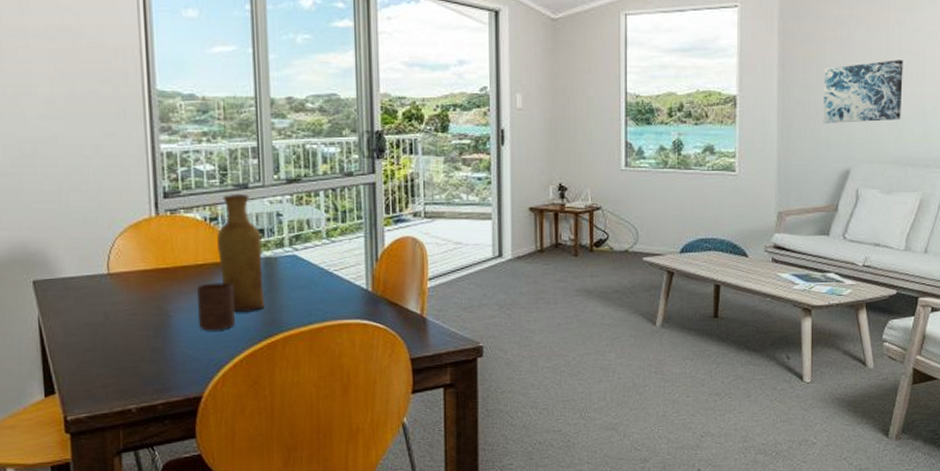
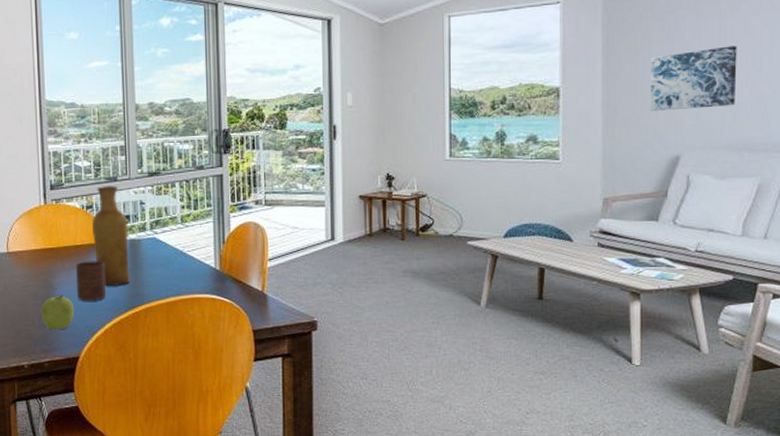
fruit: none [152,323,196,366] -> present [41,295,75,330]

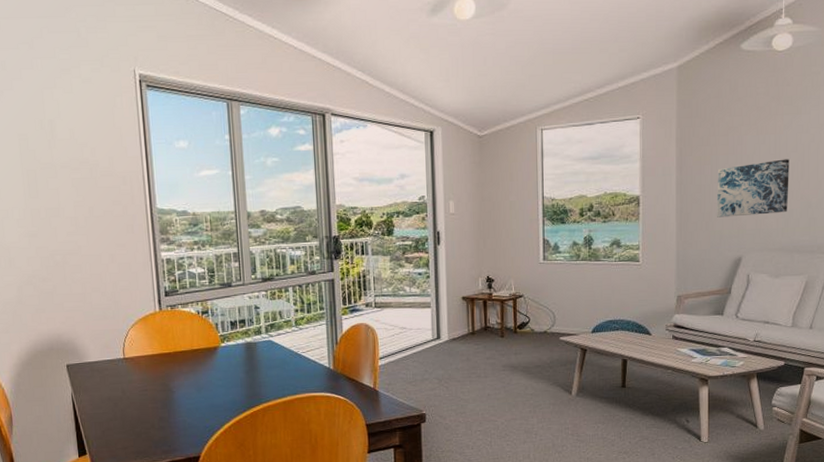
fruit: present [41,295,75,330] -> none [160,397,194,432]
cup: present [76,261,107,301] -> none [194,364,225,403]
vase: present [92,186,130,286] -> none [208,291,247,387]

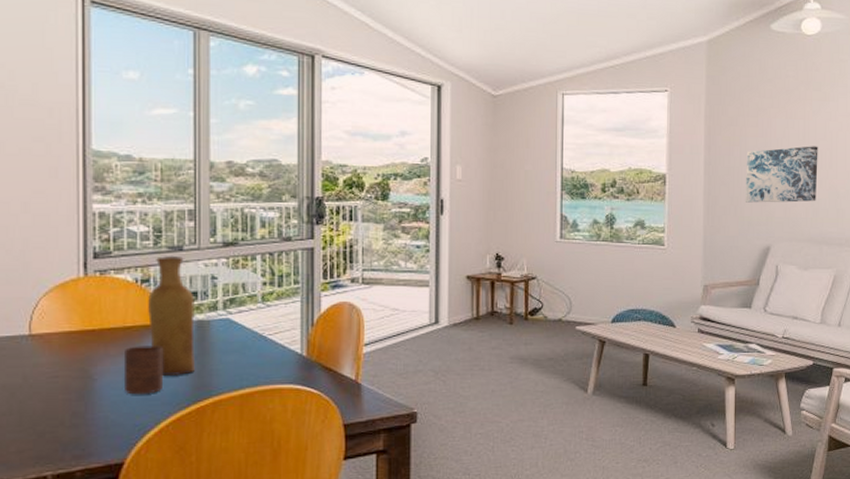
cup: none [194,364,225,403] -> present [125,345,164,395]
vase: none [208,291,247,387] -> present [148,256,195,375]

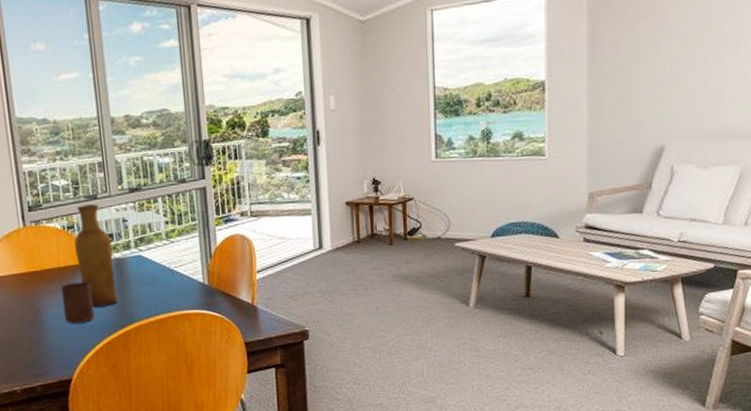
wall art: present [746,146,818,203] -> none [636,30,722,102]

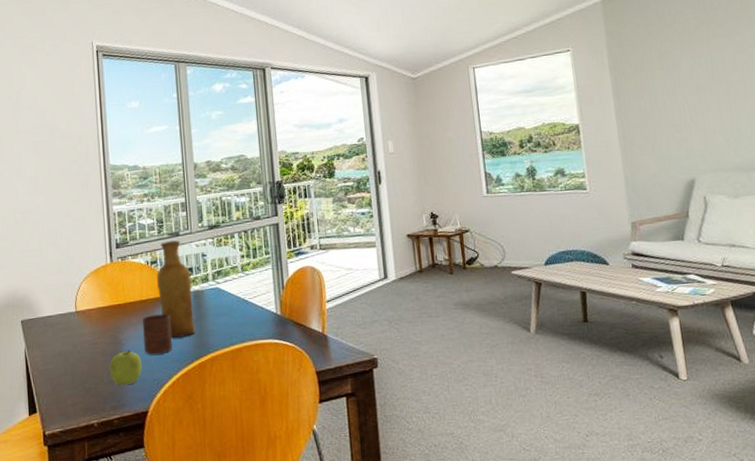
fruit: none [29,318,64,354] -> present [109,350,142,386]

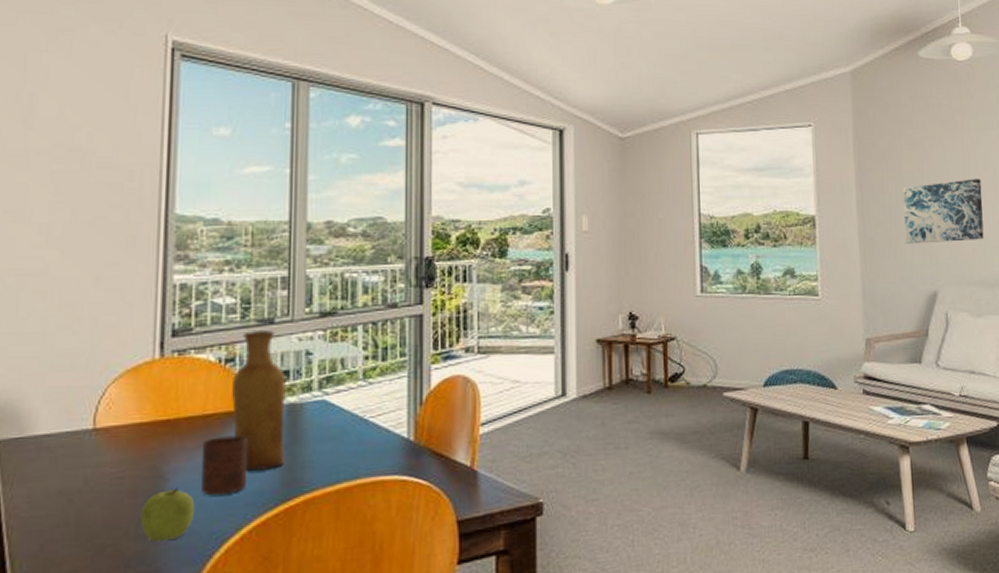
wall art: none [656,79,737,141] -> present [902,179,984,244]

